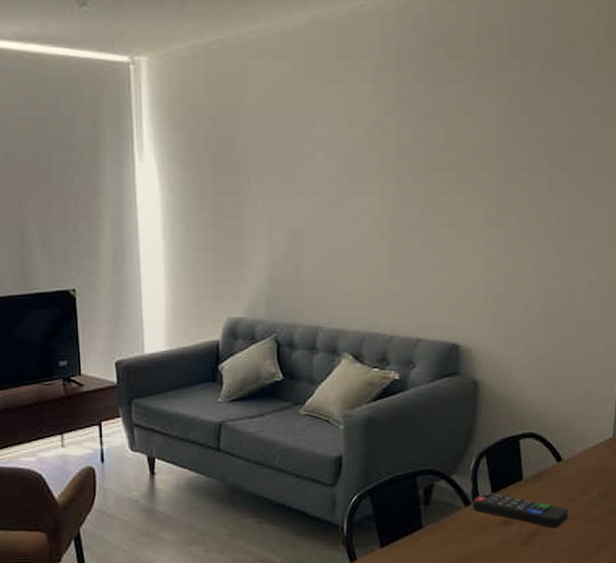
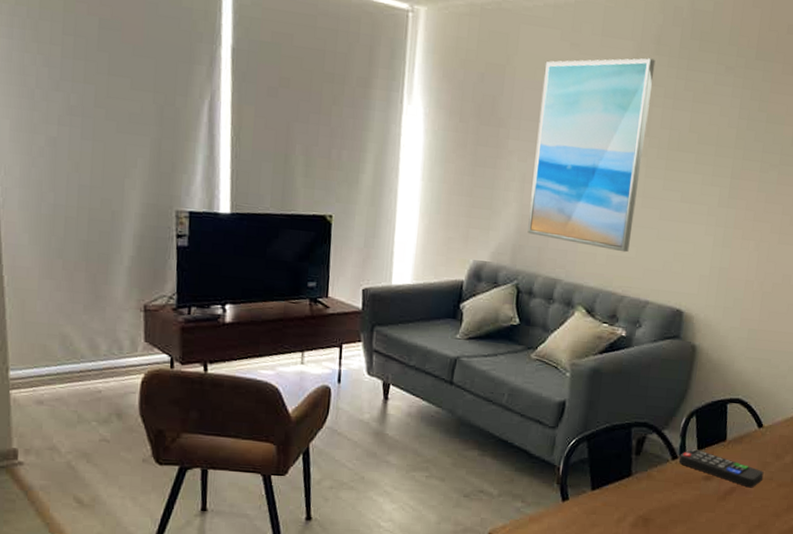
wall art: none [279,75,399,289] -> present [527,58,656,253]

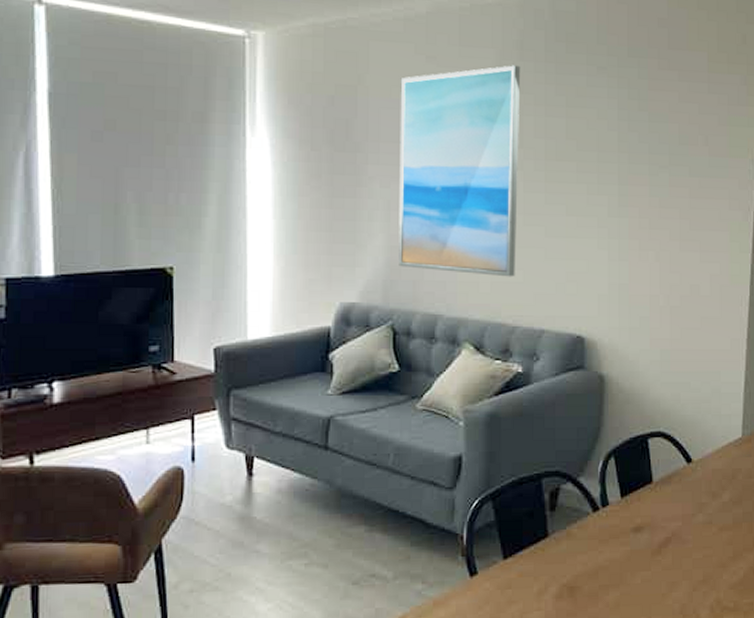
remote control: present [678,448,764,488] -> none [601,495,701,536]

